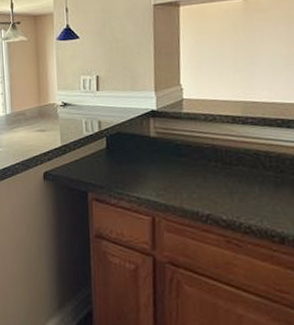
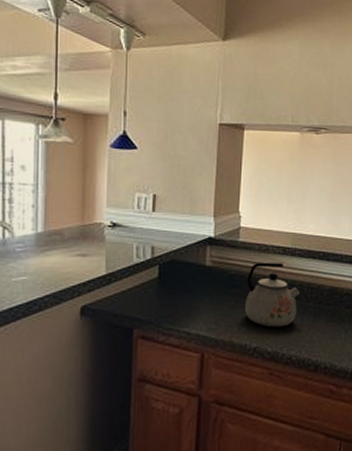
kettle: none [193,131,256,196] -> present [244,262,300,328]

